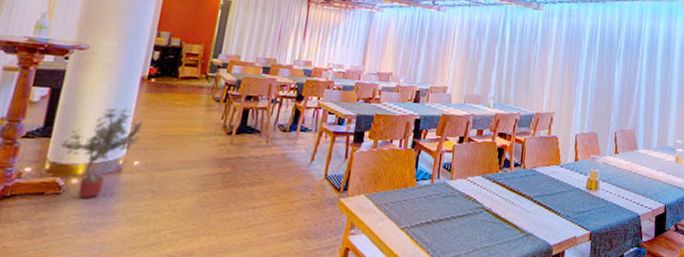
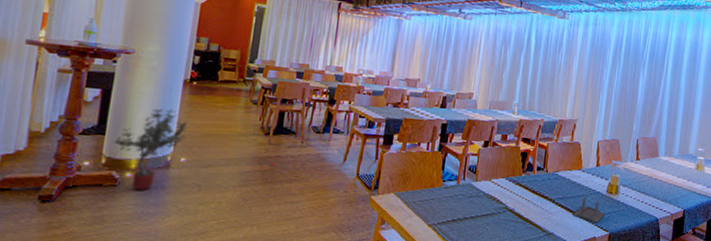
napkin holder: none [552,194,586,222] -> present [573,197,605,223]

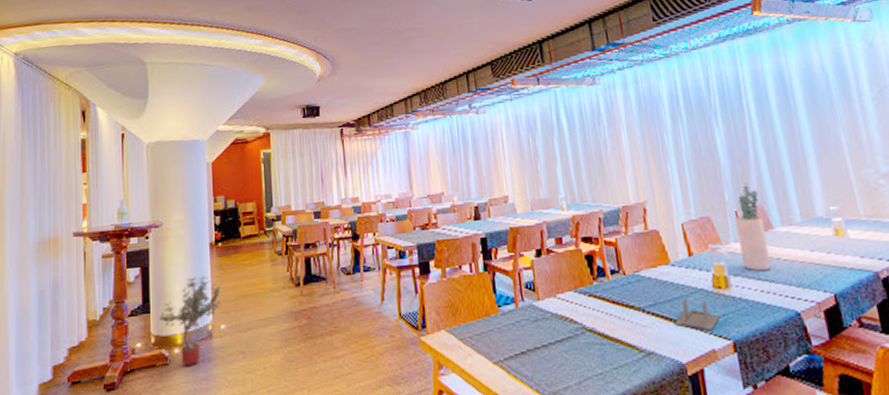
vase: none [631,120,656,186] -> present [735,183,772,272]

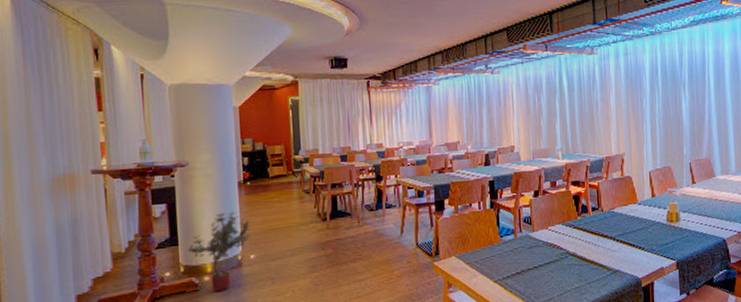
napkin holder: present [674,298,720,331] -> none [636,229,669,254]
vase: present [735,183,772,272] -> none [689,141,710,209]

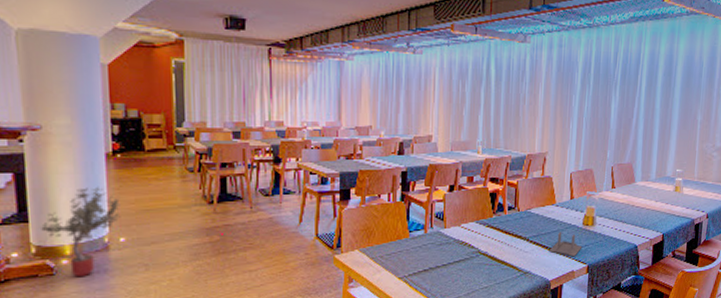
napkin holder: none [636,229,669,254] -> present [549,232,583,257]

